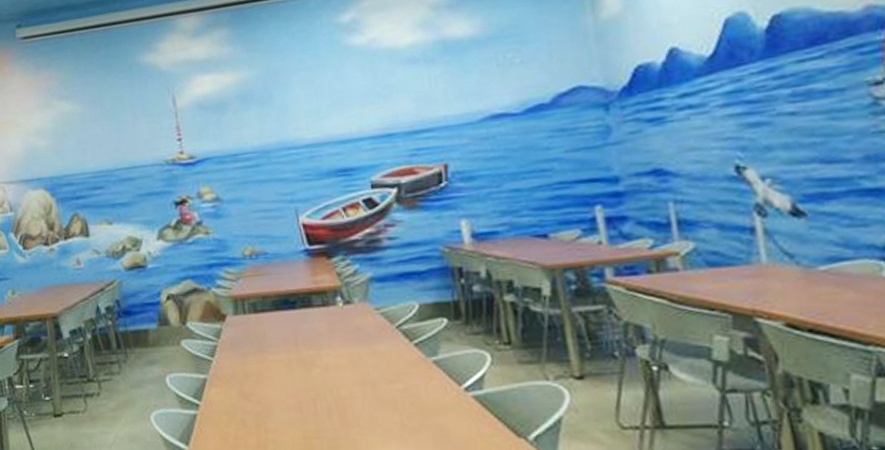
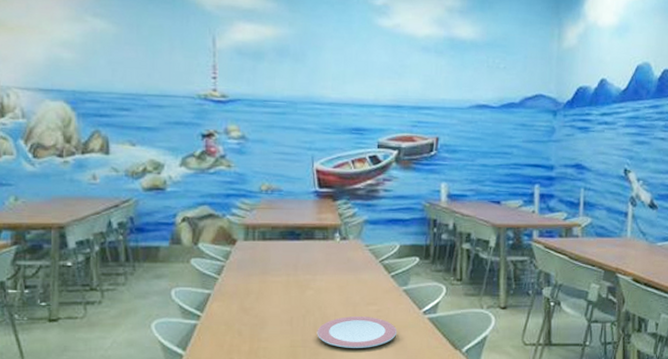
plate: none [332,398,434,438] -> present [317,316,397,348]

